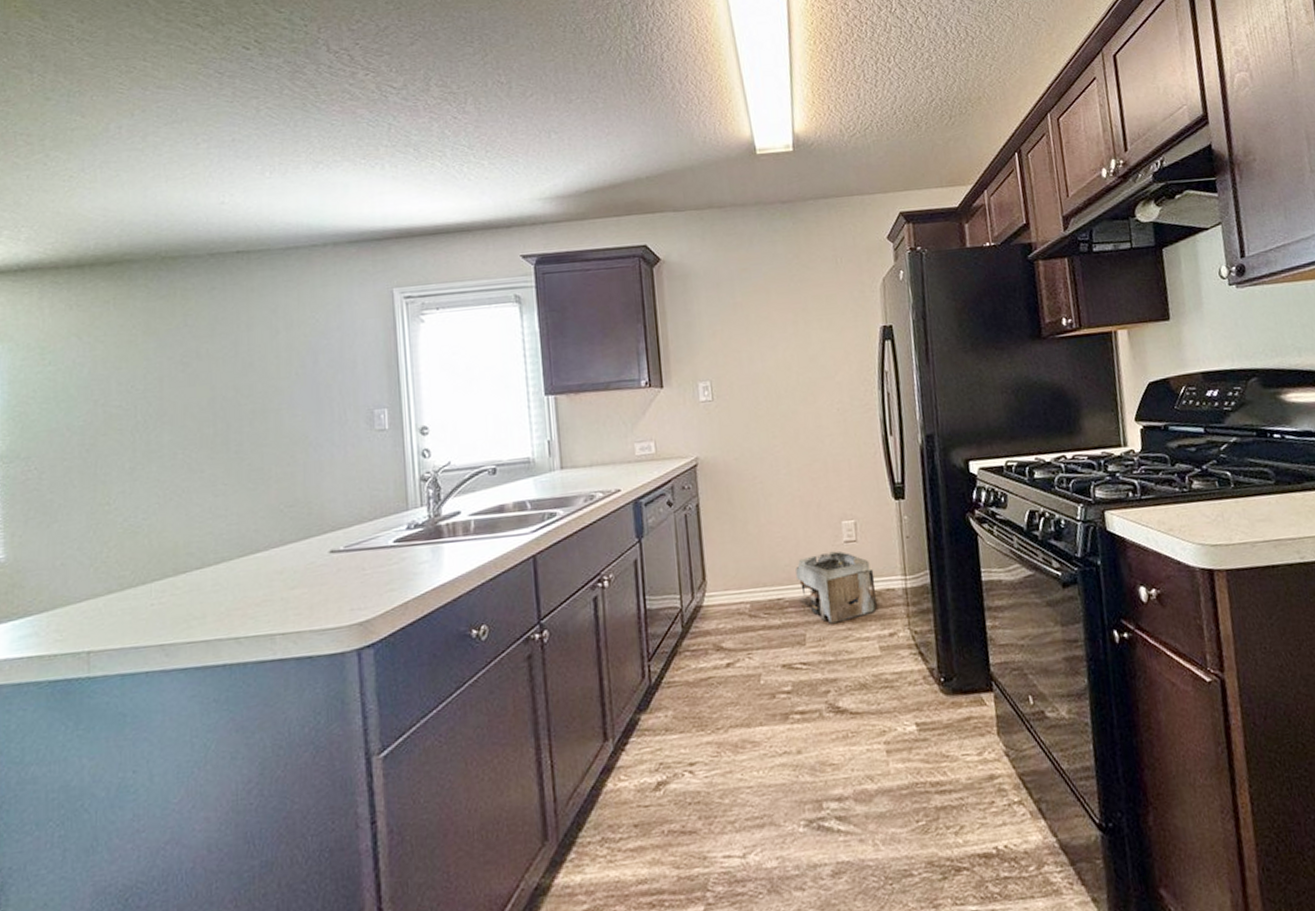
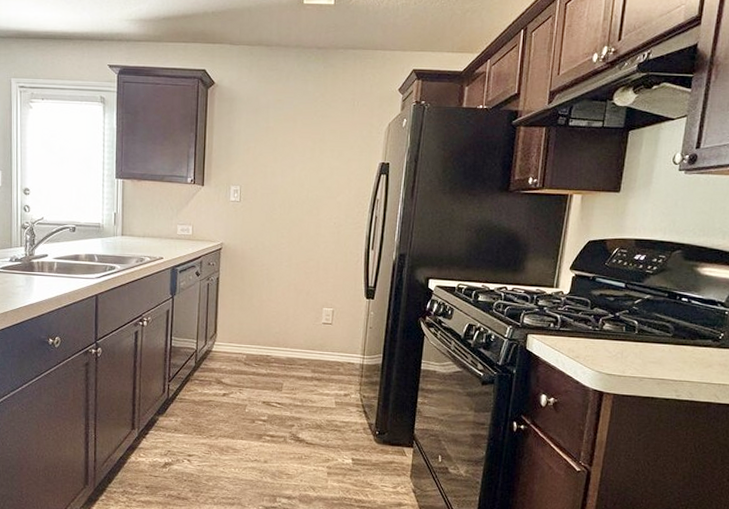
storage bin: present [795,550,877,624] -> none [283,328,341,380]

